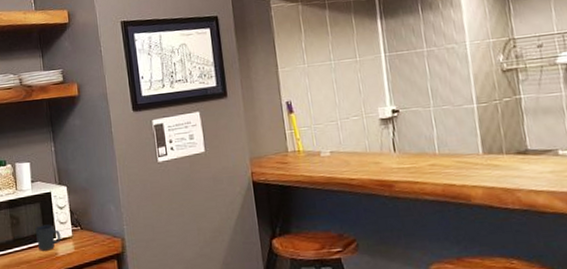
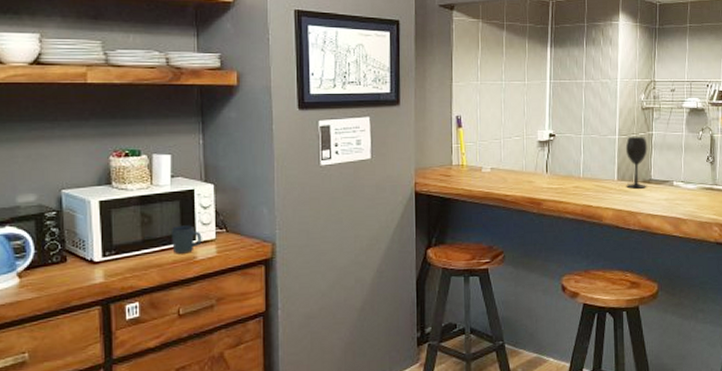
wine glass: none [487,102,522,163] -> present [625,136,648,189]

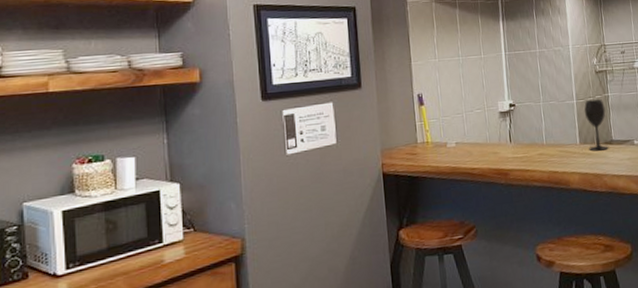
mug: present [170,225,202,254] -> none [136,227,169,260]

